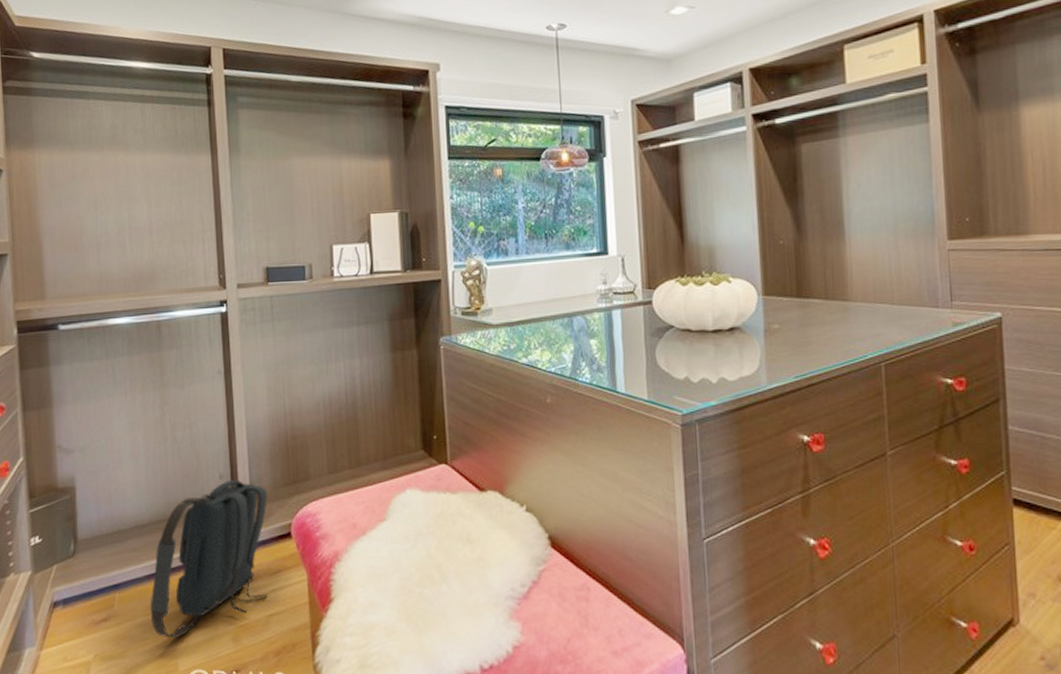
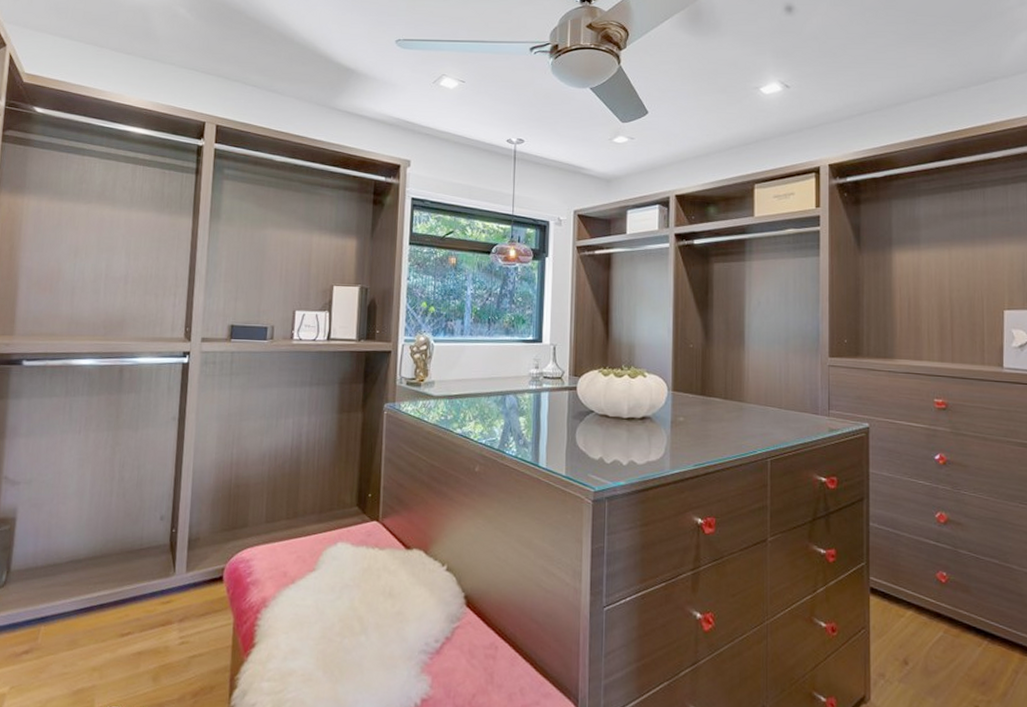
backpack: present [150,479,269,638] -> none [73,521,205,675]

